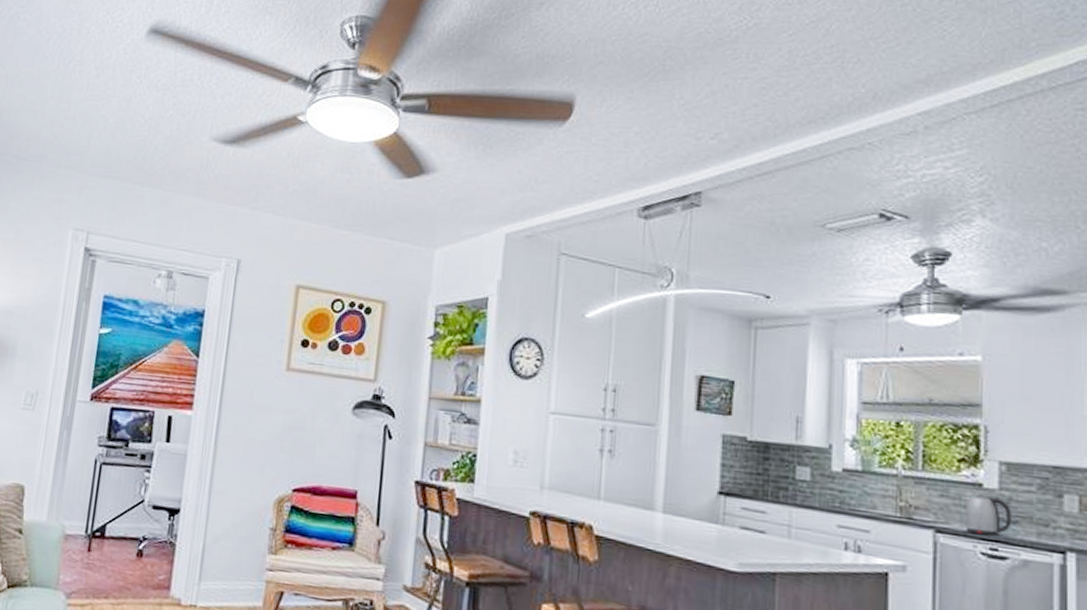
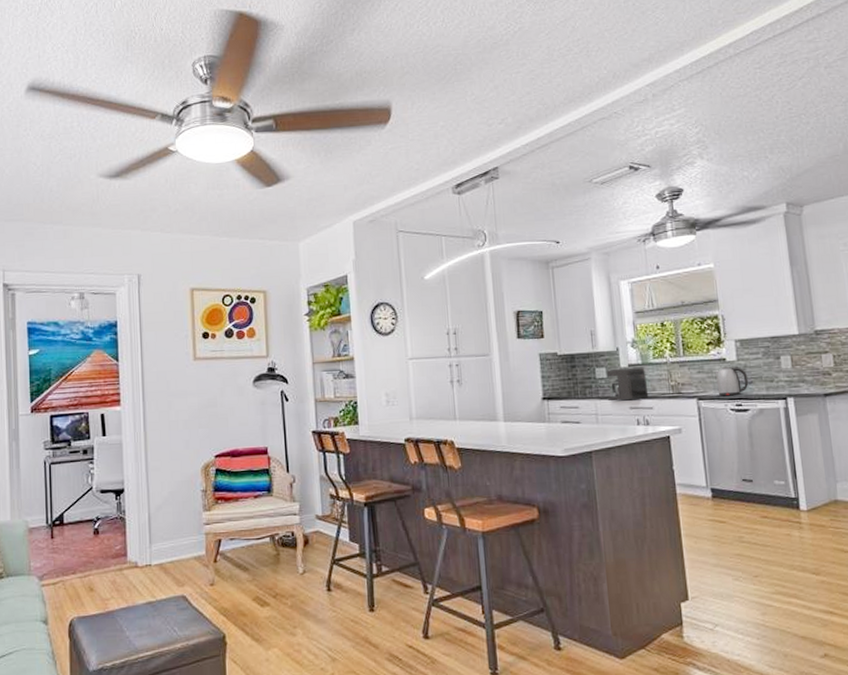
coffee maker: none [807,471,866,519] -> present [606,367,649,401]

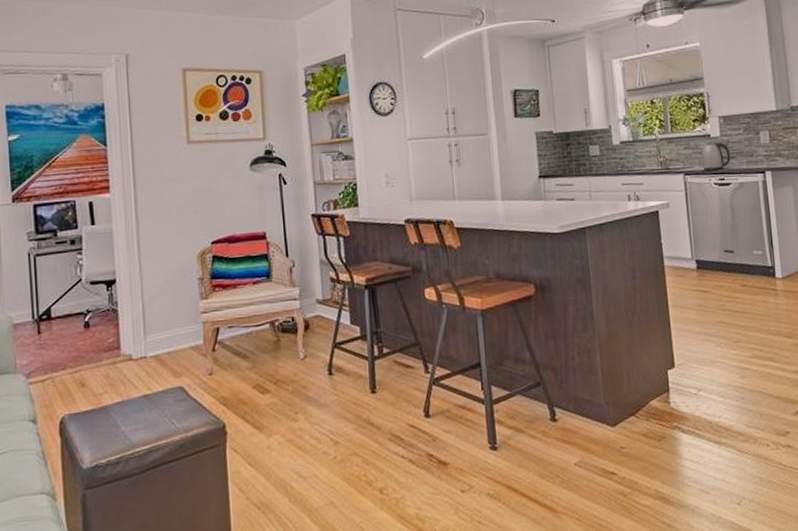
coffee maker: present [606,367,649,401] -> none [599,144,639,178]

